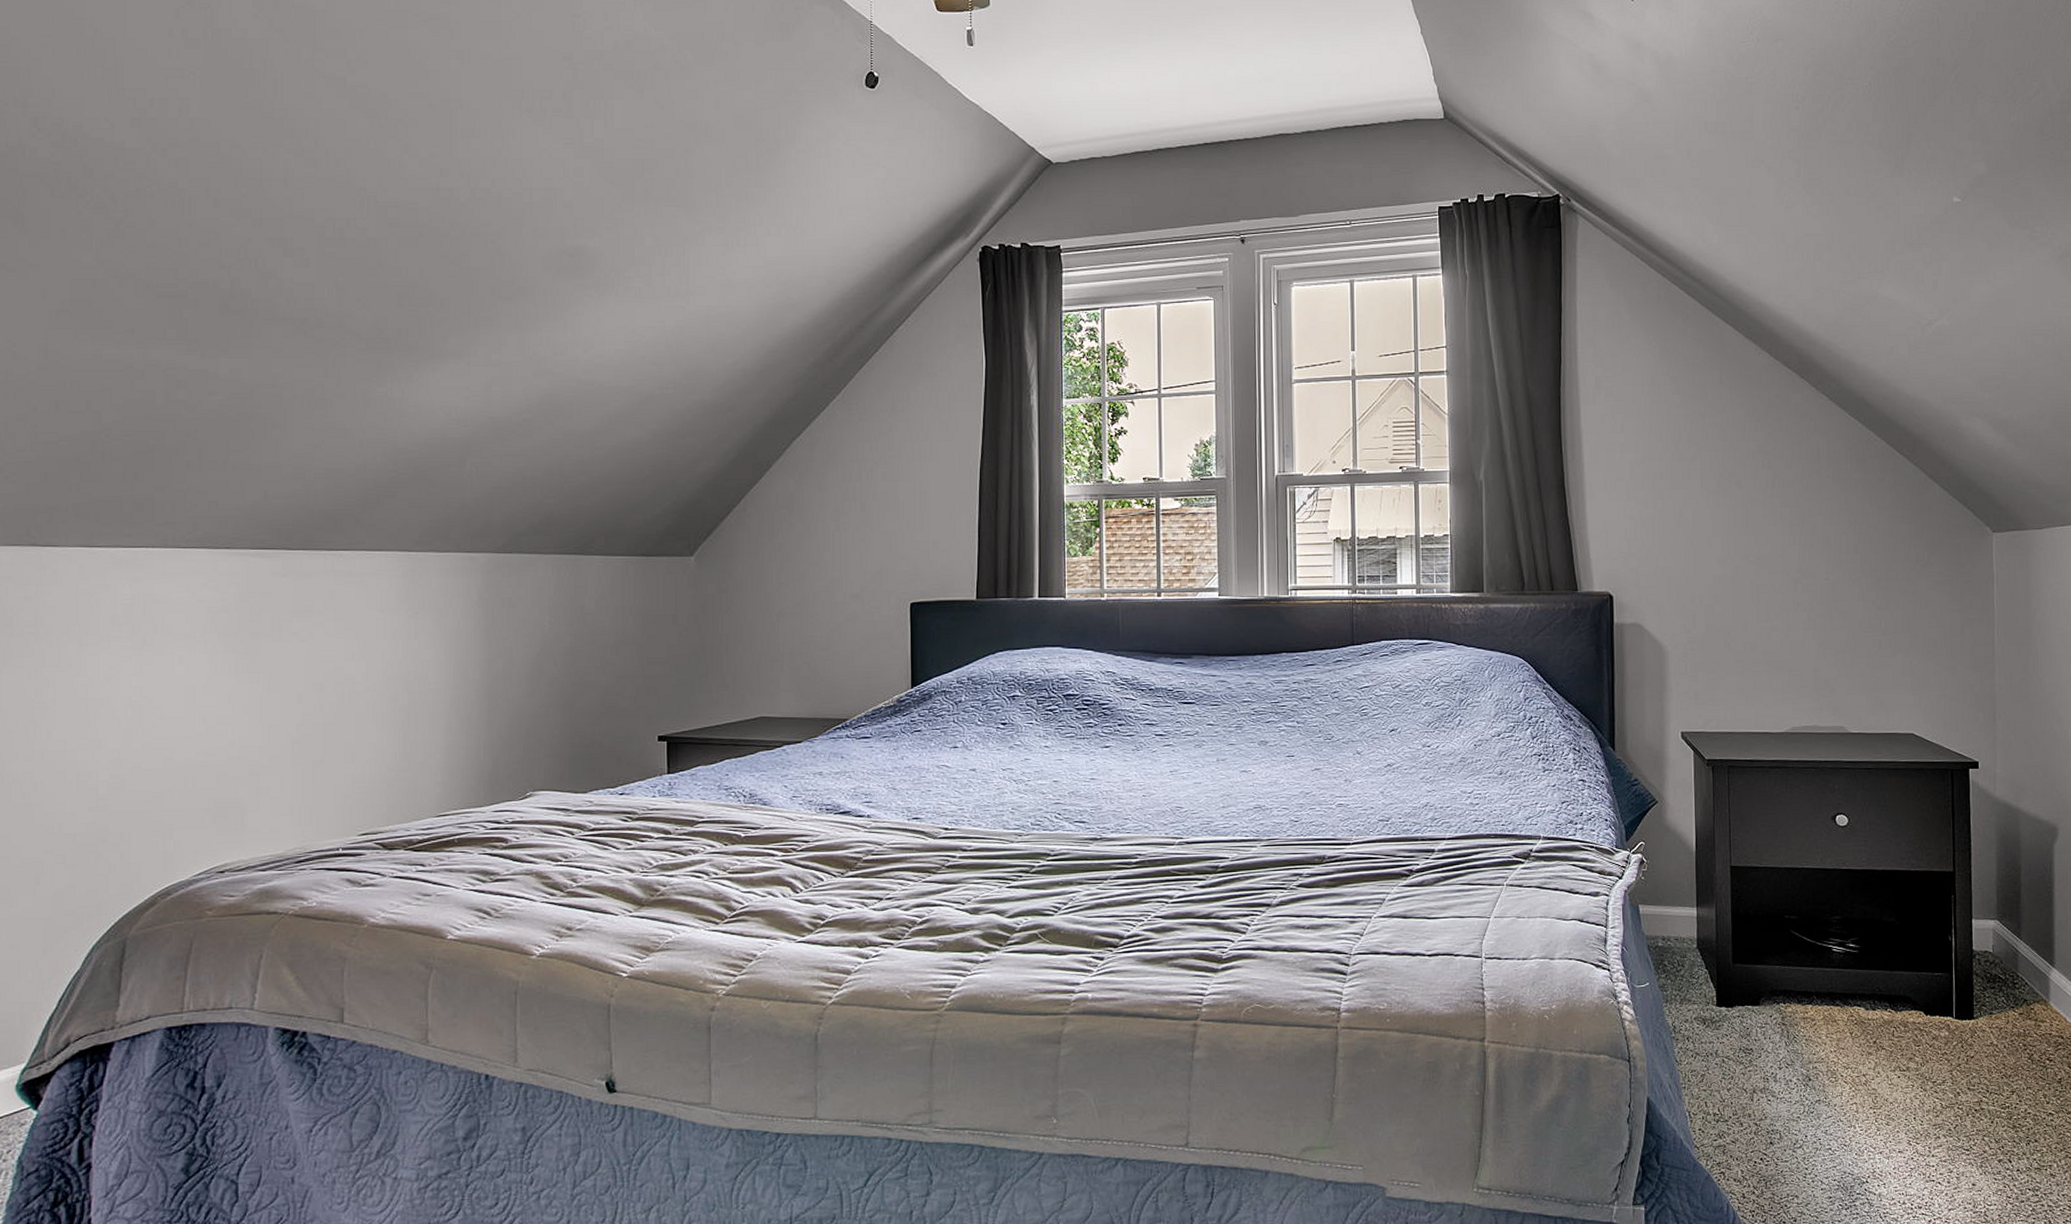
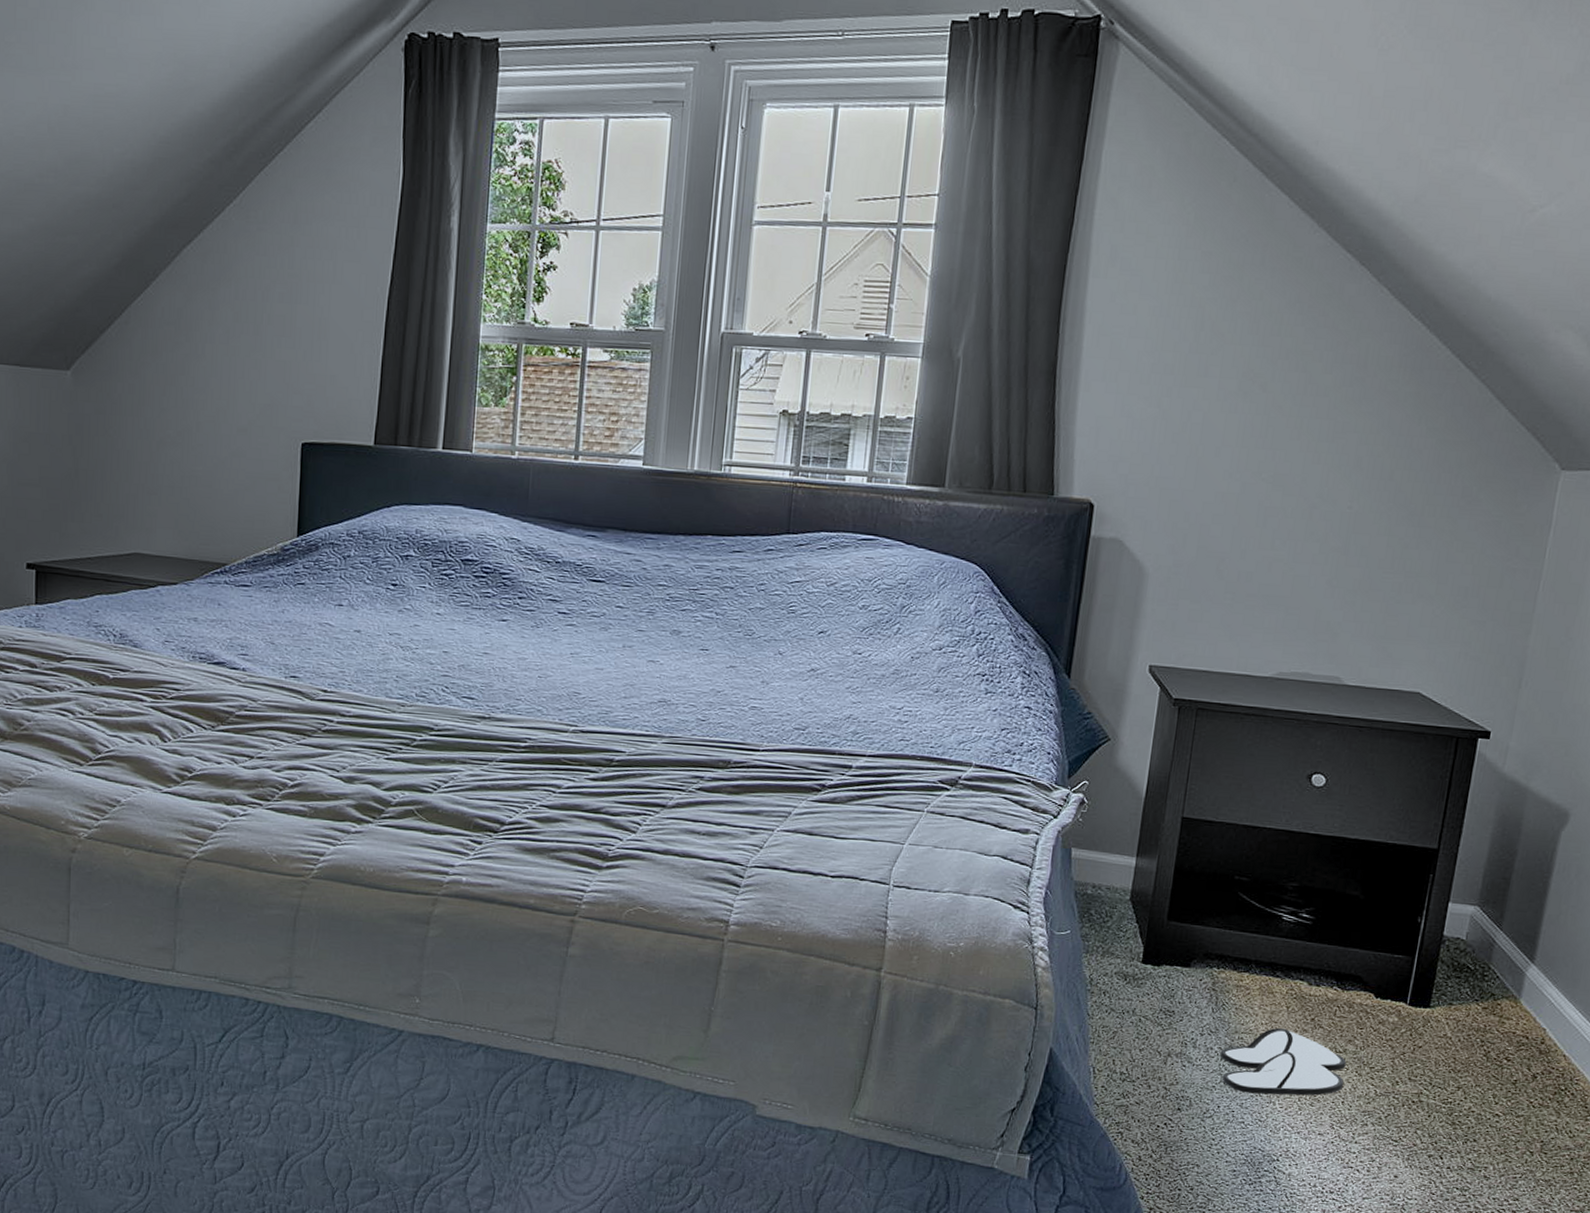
slippers: none [1799,1053,1913,1120] -> present [1220,1027,1347,1096]

